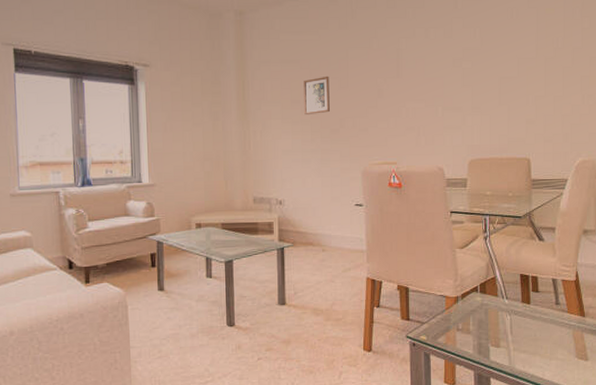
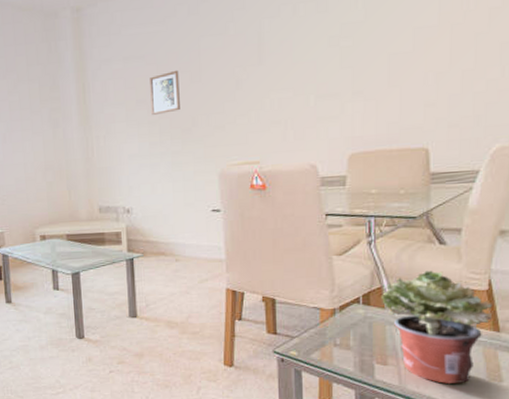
potted plant: none [495,263,580,364] -> present [382,270,494,385]

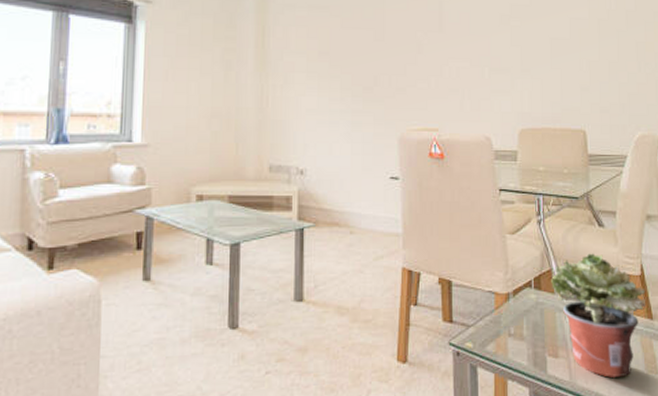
picture frame: present [150,70,180,115] -> none [333,25,363,69]

